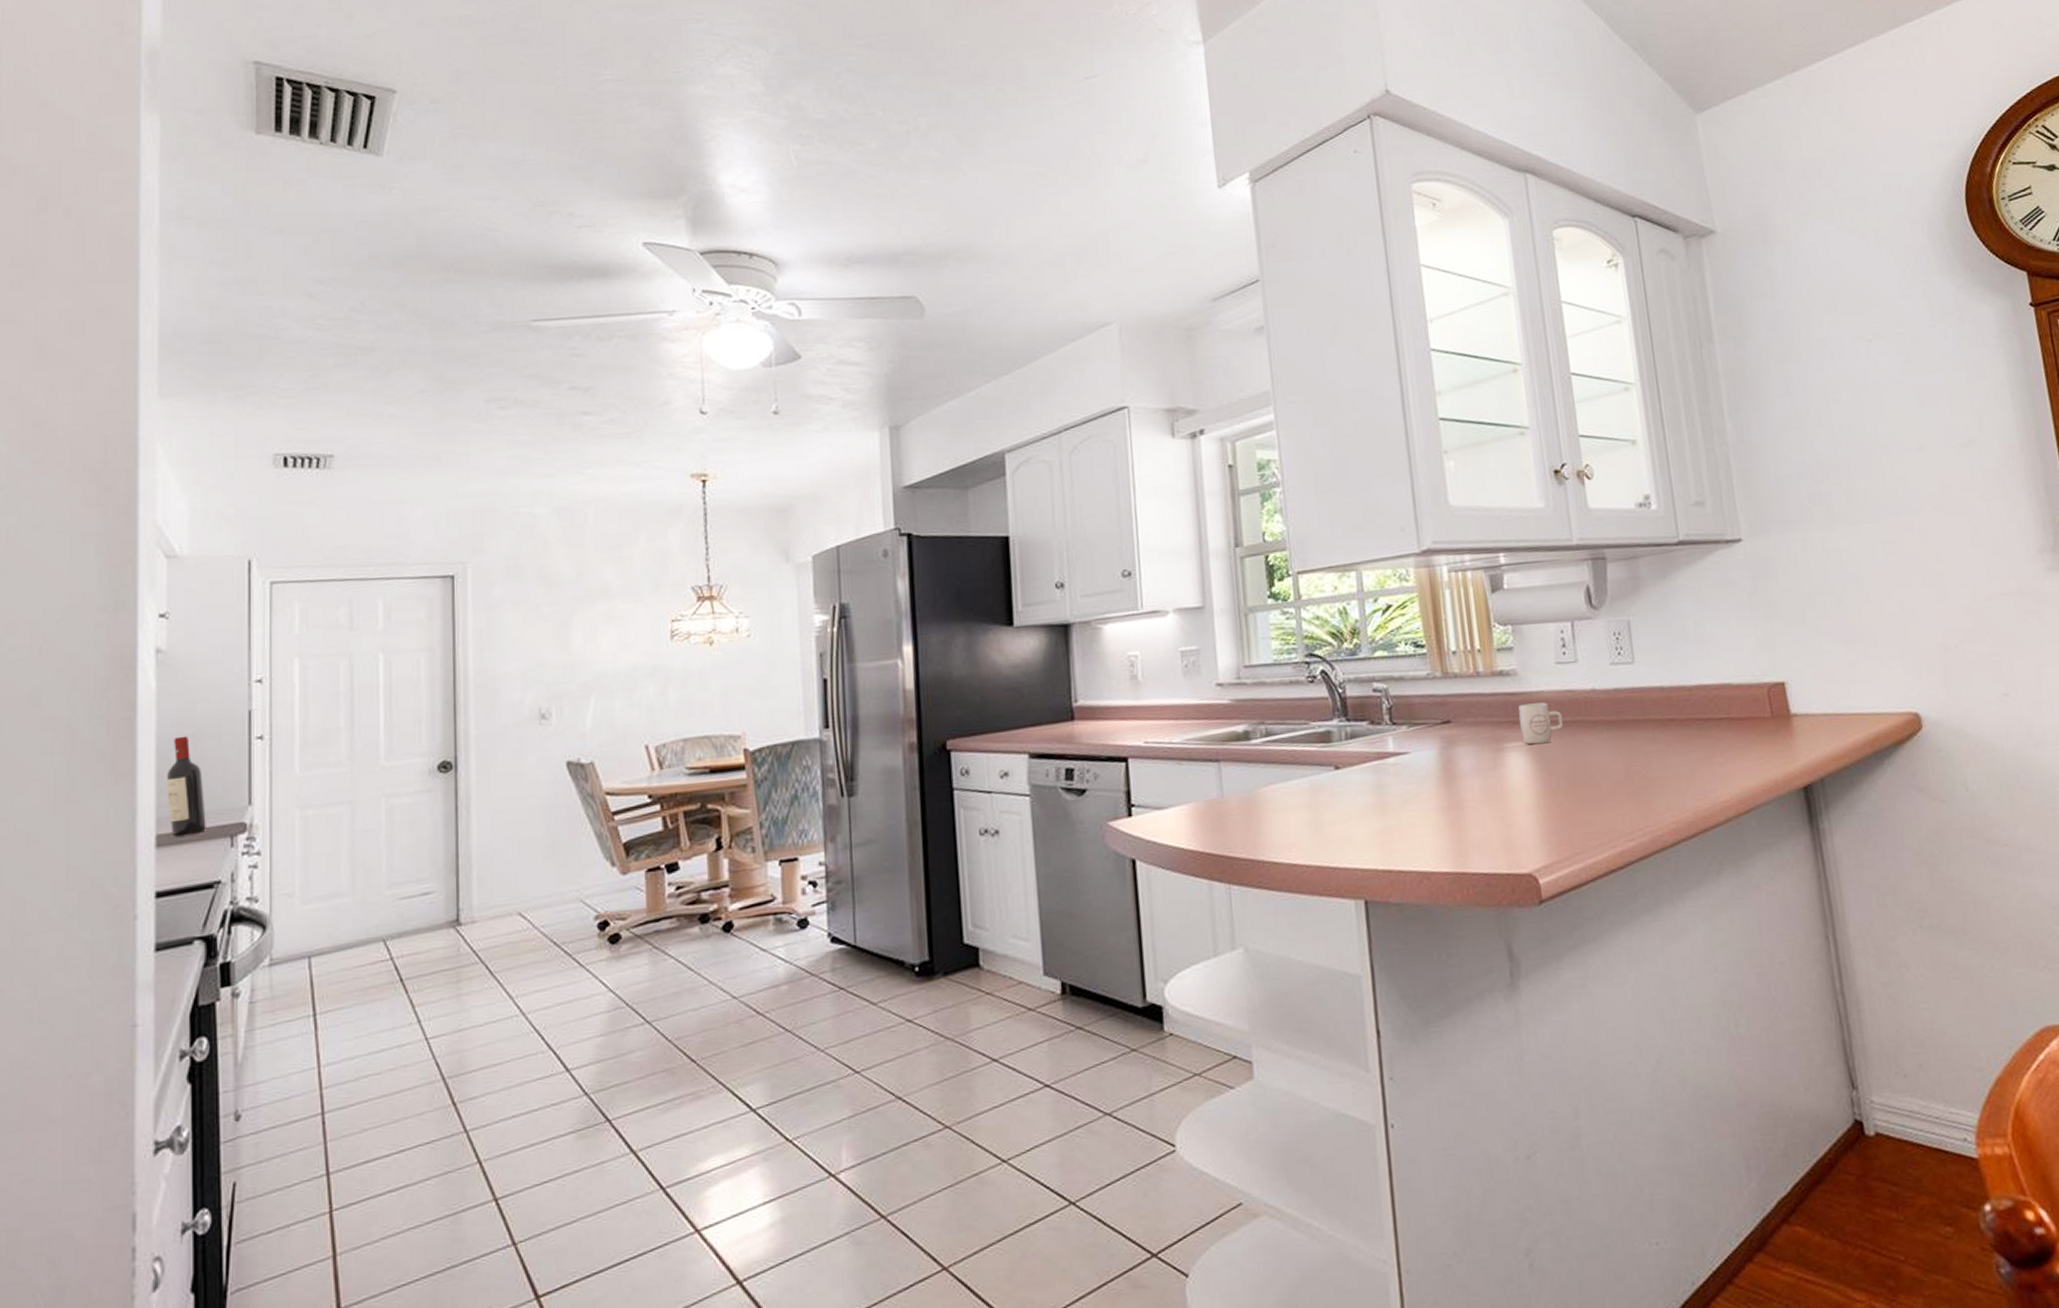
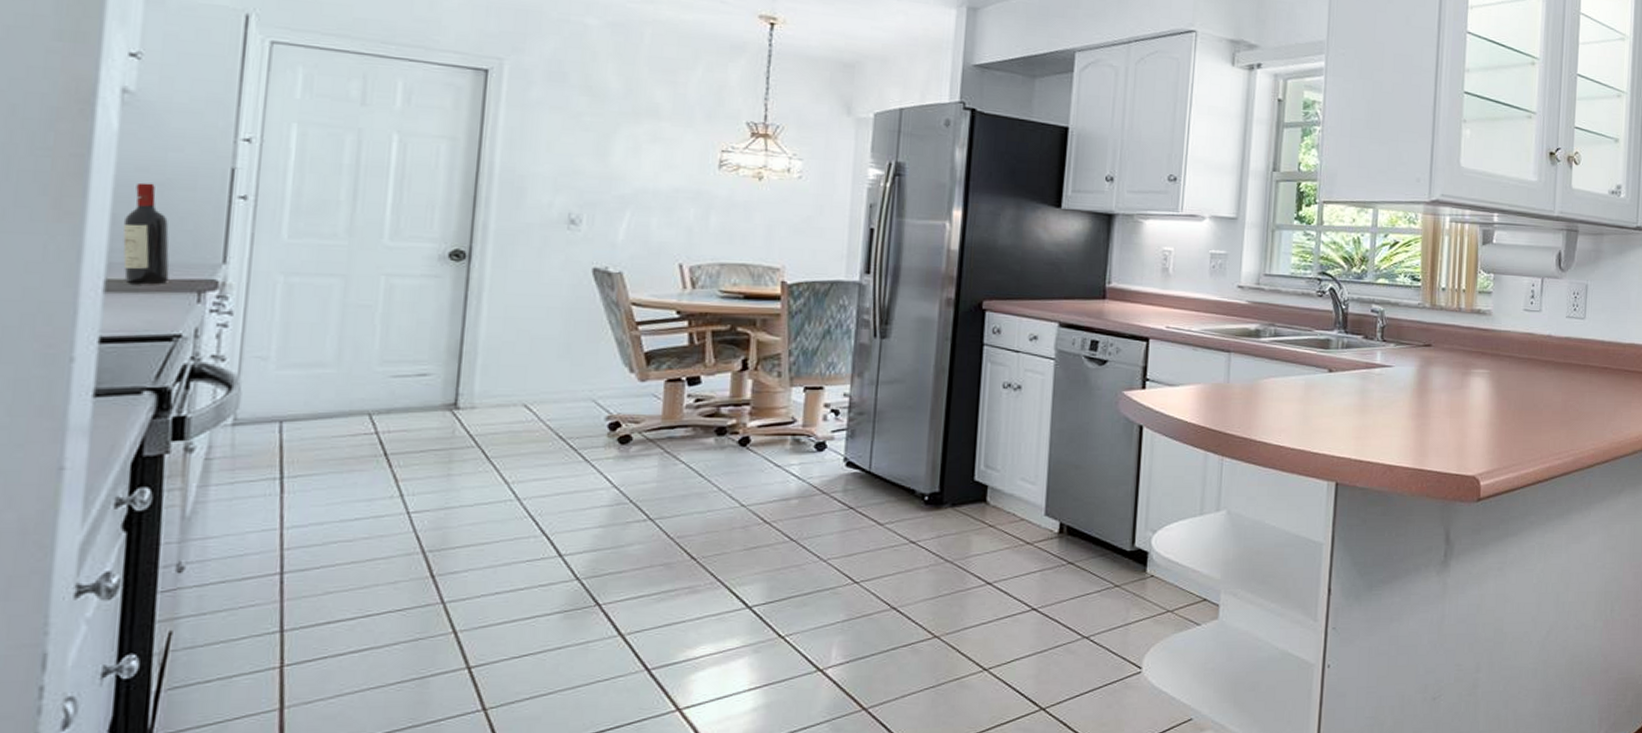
mug: present [1518,702,1564,745] -> none [1486,339,1522,374]

